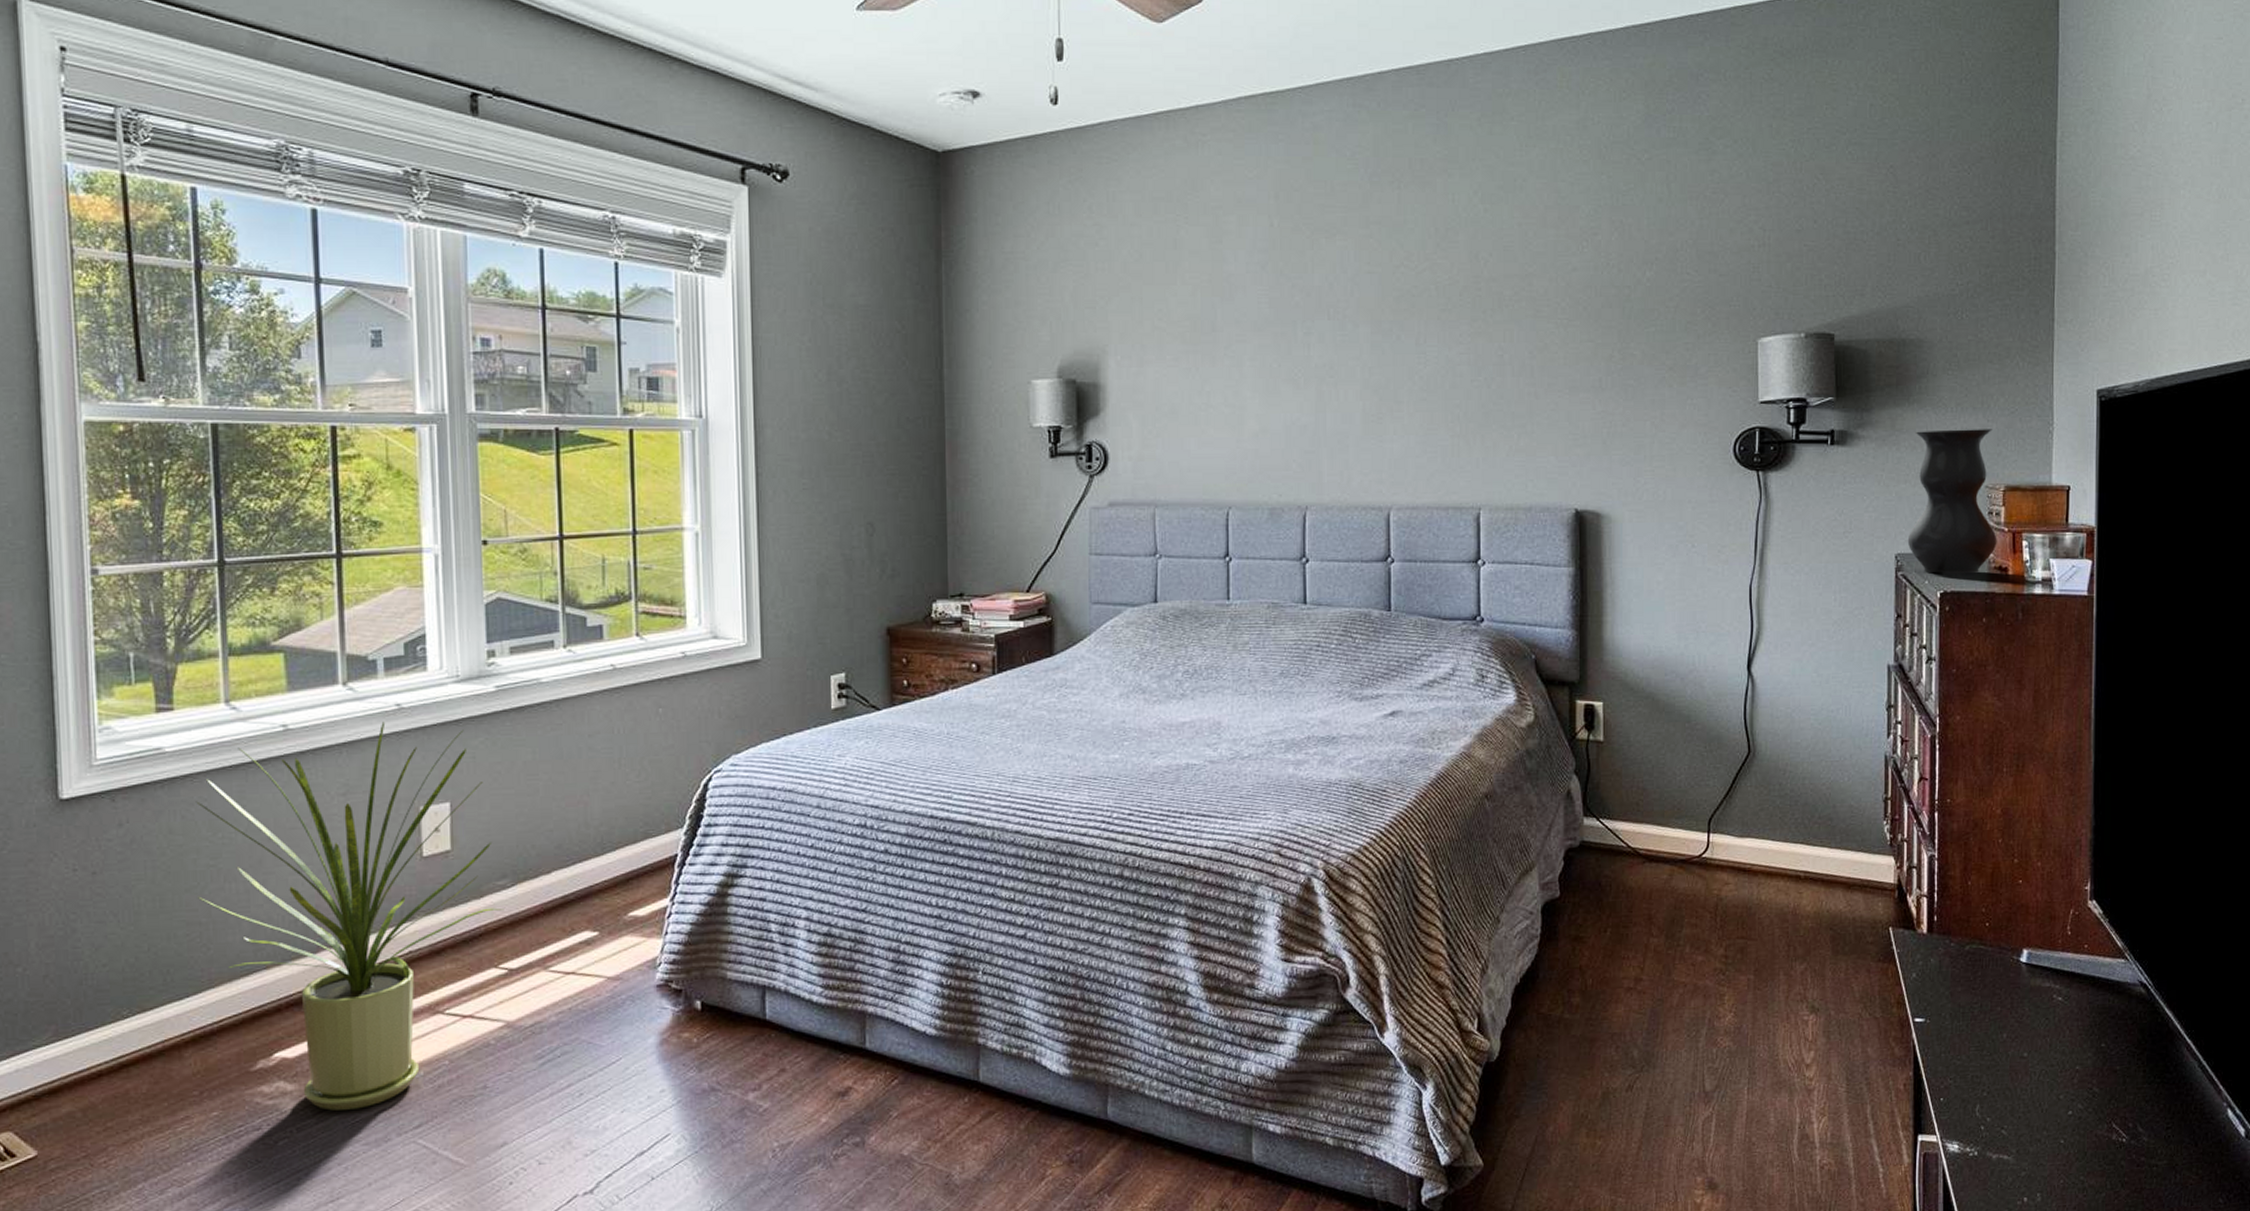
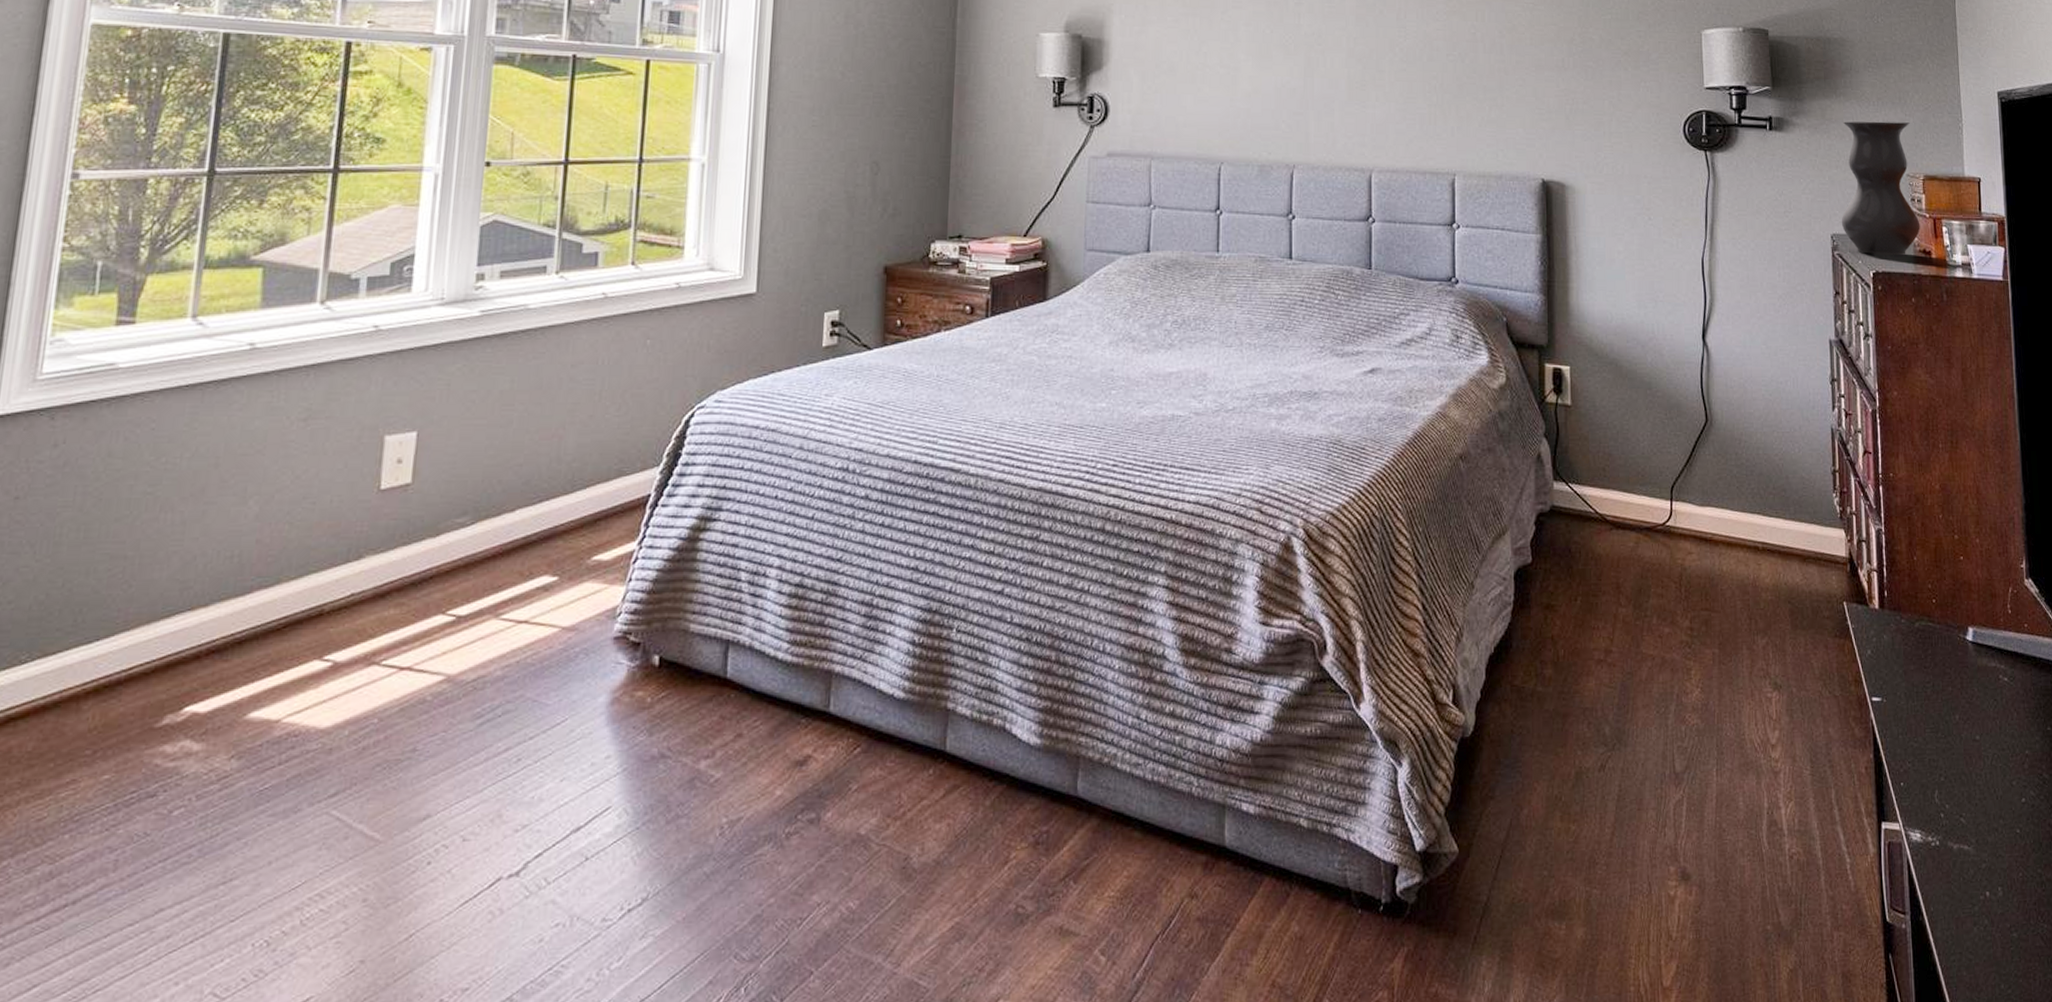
house plant: present [196,721,504,1111] -> none [128,343,460,776]

